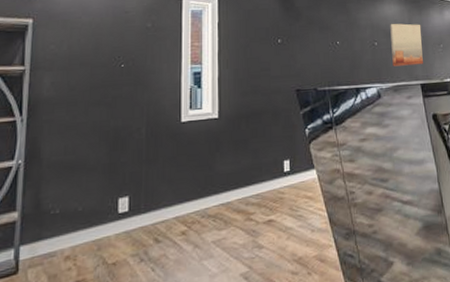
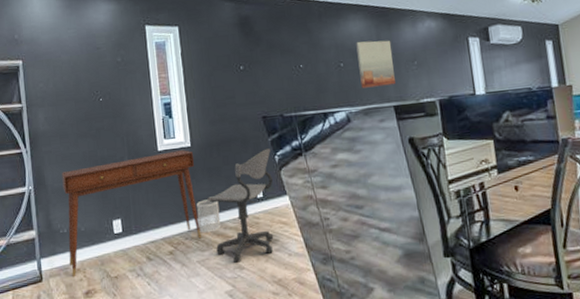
desk: none [56,121,221,267] -> present [61,150,202,278]
wastebasket: none [217,174,243,210] -> present [196,199,221,233]
office chair: none [229,121,301,242] -> present [206,148,274,263]

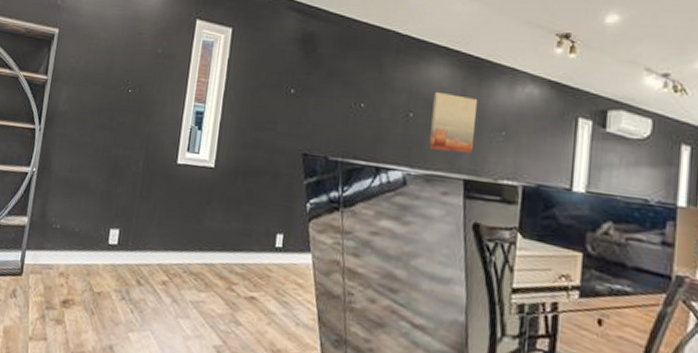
desk: present [61,150,202,278] -> none [53,161,216,281]
wastebasket: present [196,199,221,233] -> none [201,232,230,273]
office chair: present [206,148,274,263] -> none [214,192,303,316]

